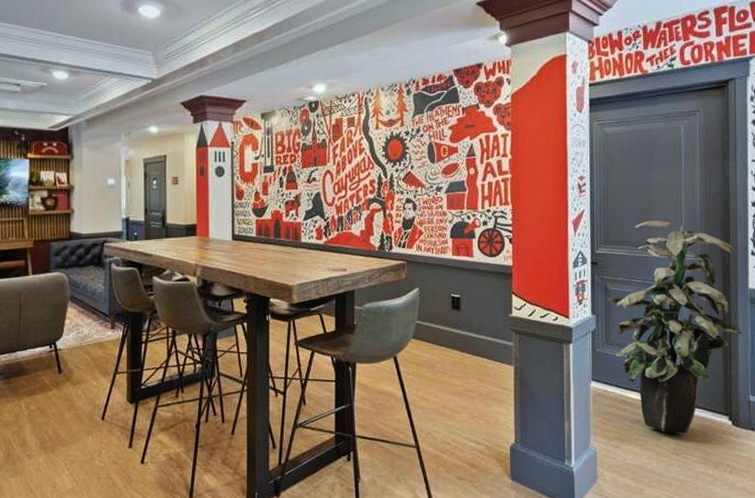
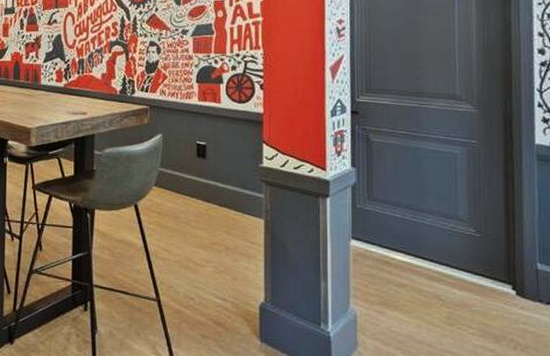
indoor plant: present [608,221,742,434] -> none [370,68,527,302]

